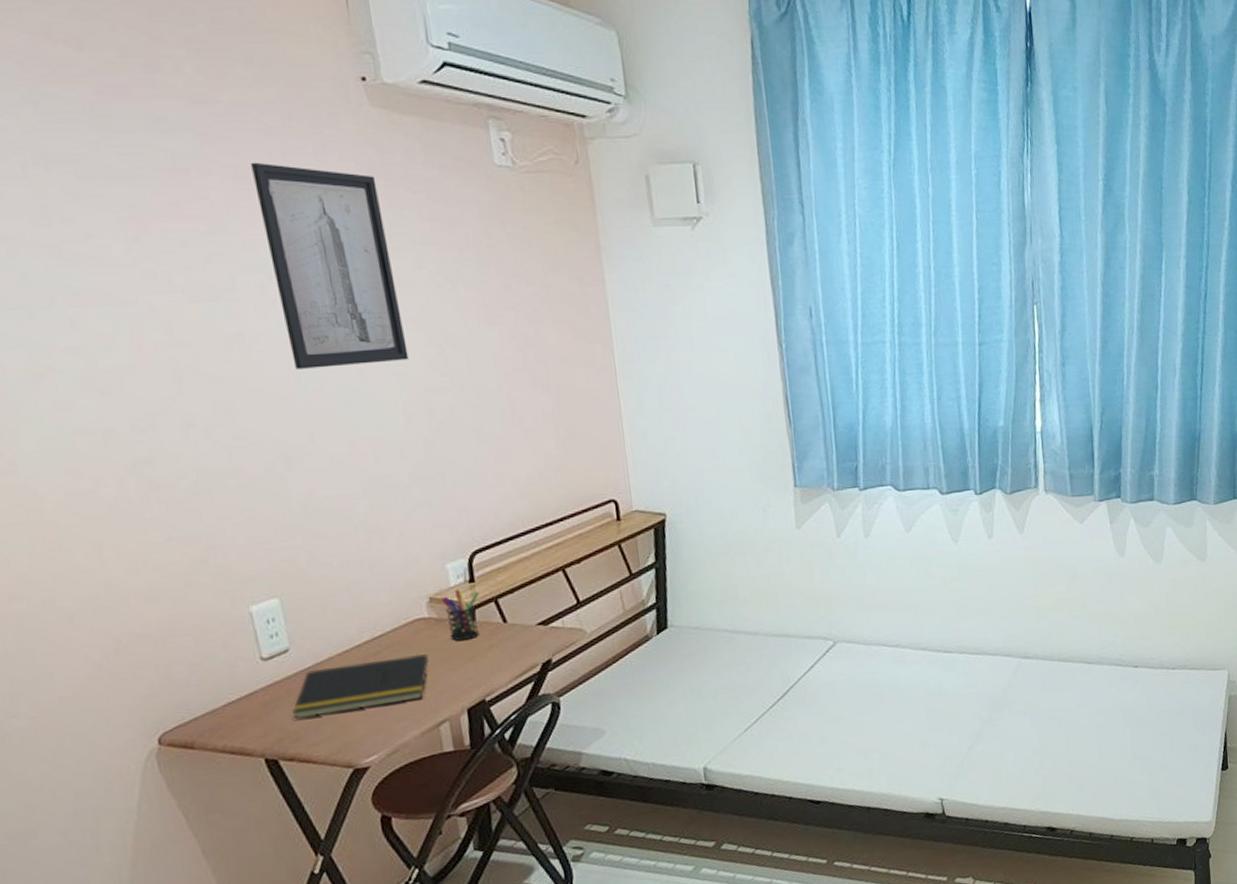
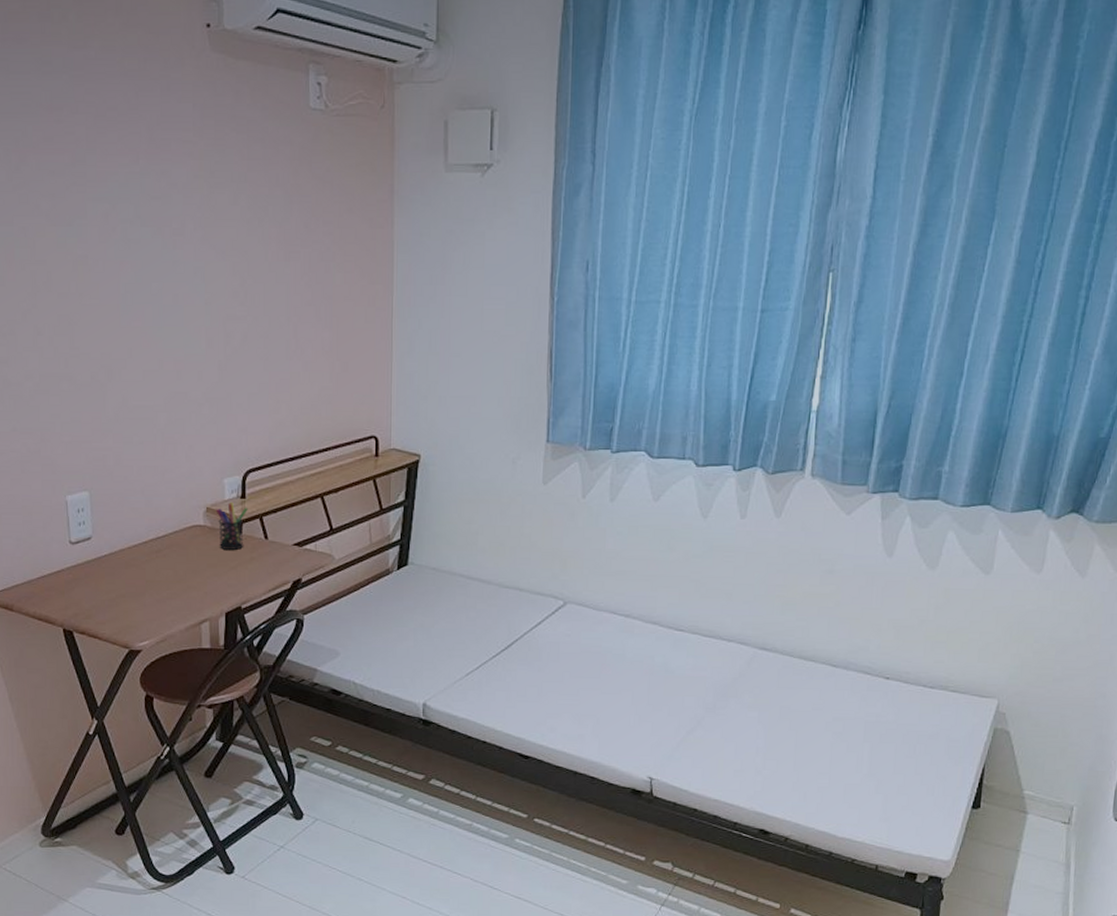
wall art: present [250,162,409,369] -> none [109,102,215,291]
notepad: present [292,654,429,718] -> none [89,556,199,599]

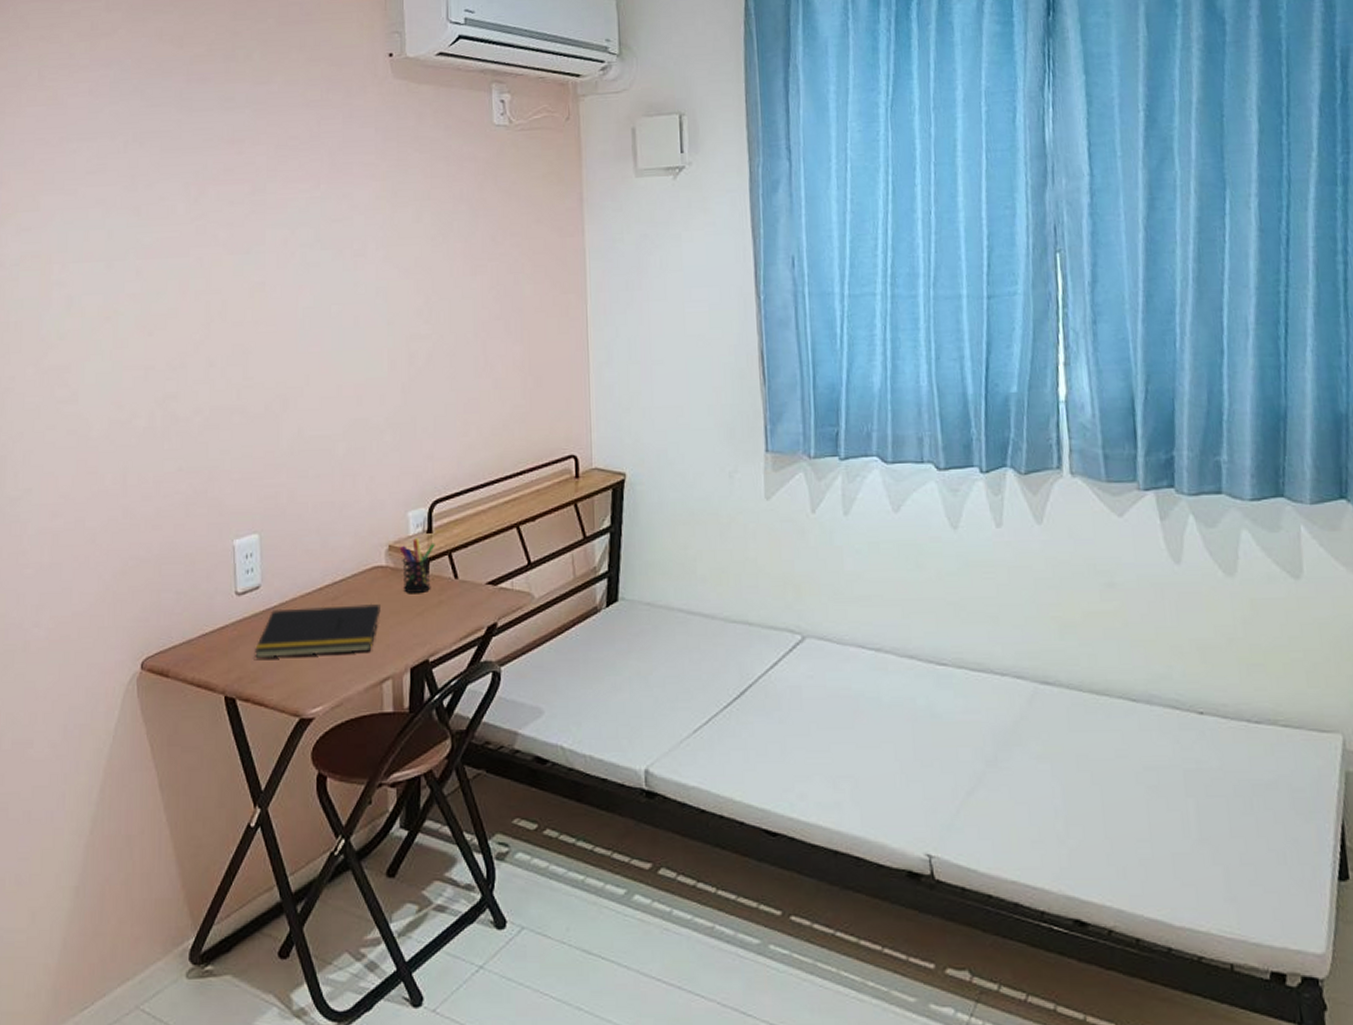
notepad: none [89,556,199,599] -> present [255,603,381,659]

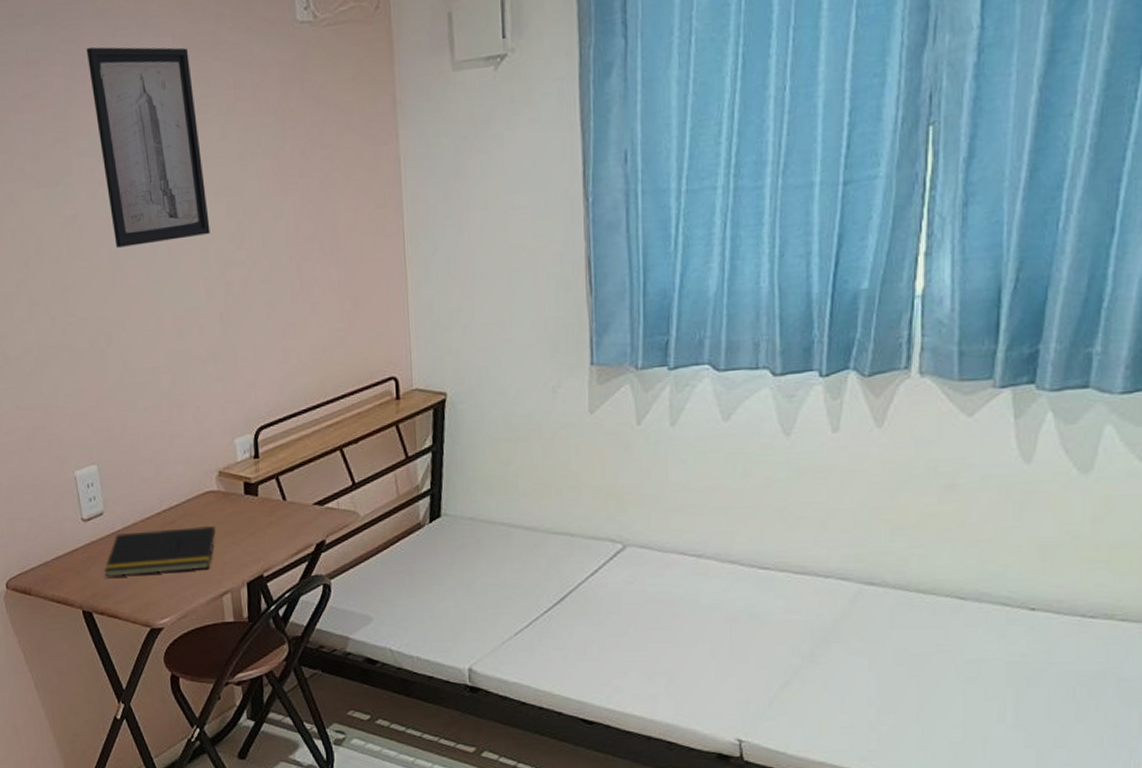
wall art: none [291,131,398,315] -> present [86,46,211,248]
pen holder: present [399,537,435,593] -> none [228,462,263,515]

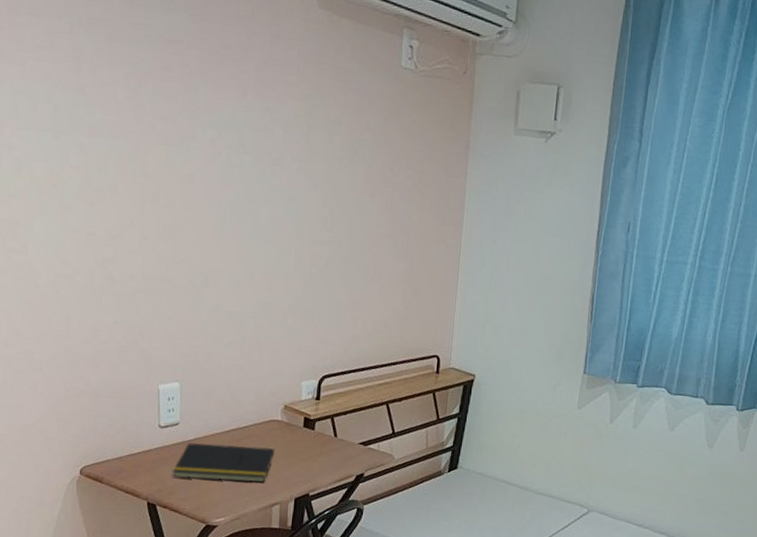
wall art: present [86,46,211,248] -> none [223,41,311,215]

